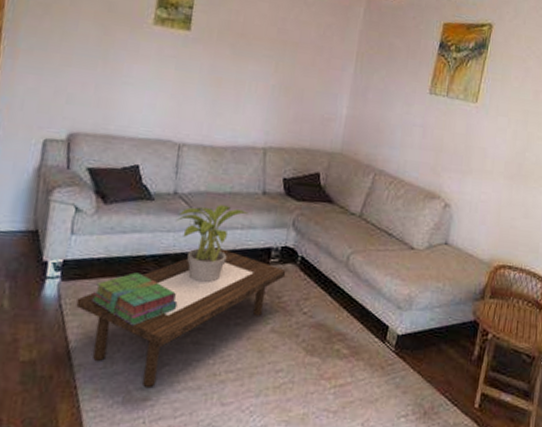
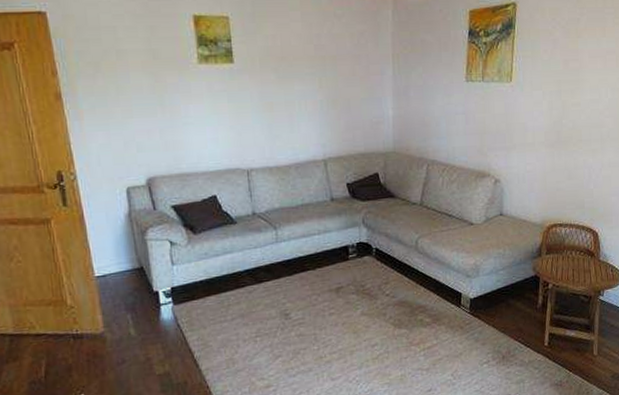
coffee table: present [76,246,286,387] -> none [191,253,365,377]
stack of books: present [92,272,178,326] -> none [202,287,277,331]
potted plant: present [177,205,248,283] -> none [261,216,322,286]

